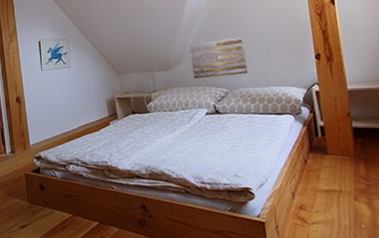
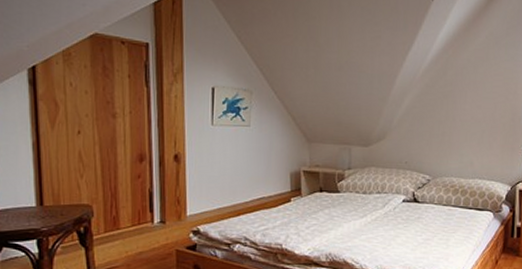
wall art: present [189,36,248,79] -> none [395,118,456,162]

